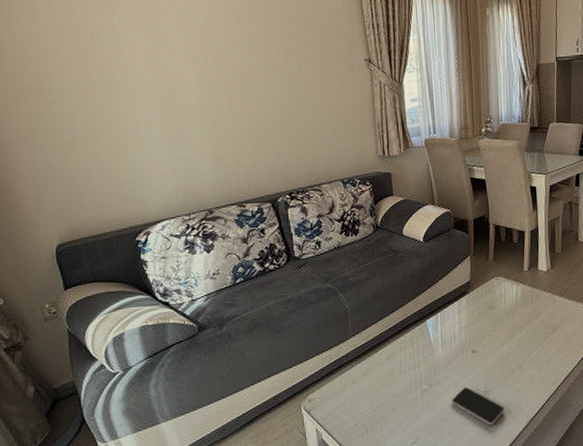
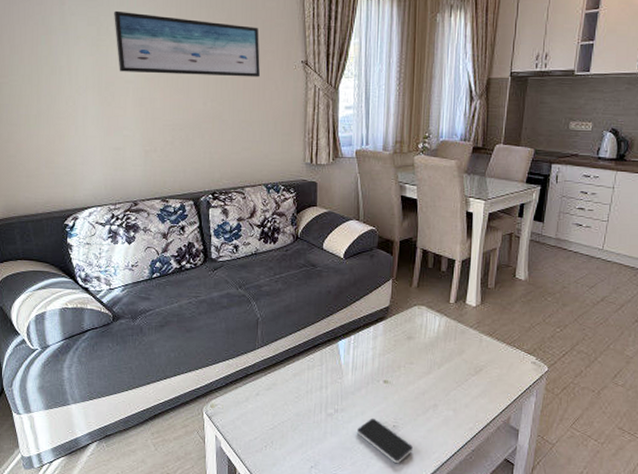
wall art: none [169,20,326,81] -> present [114,10,261,77]

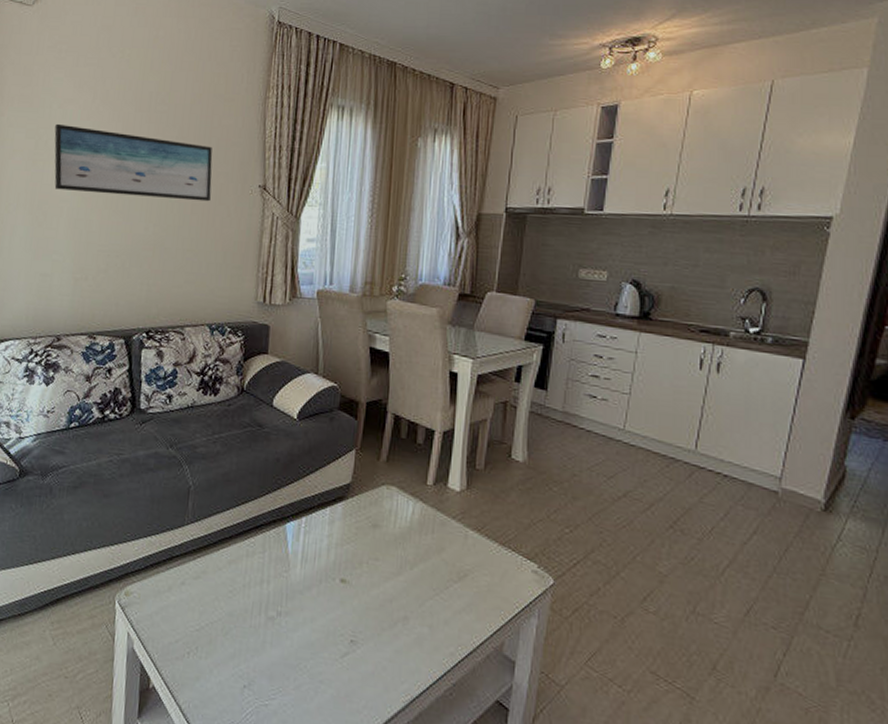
smartphone: present [356,418,413,463] -> none [303,627,375,692]

